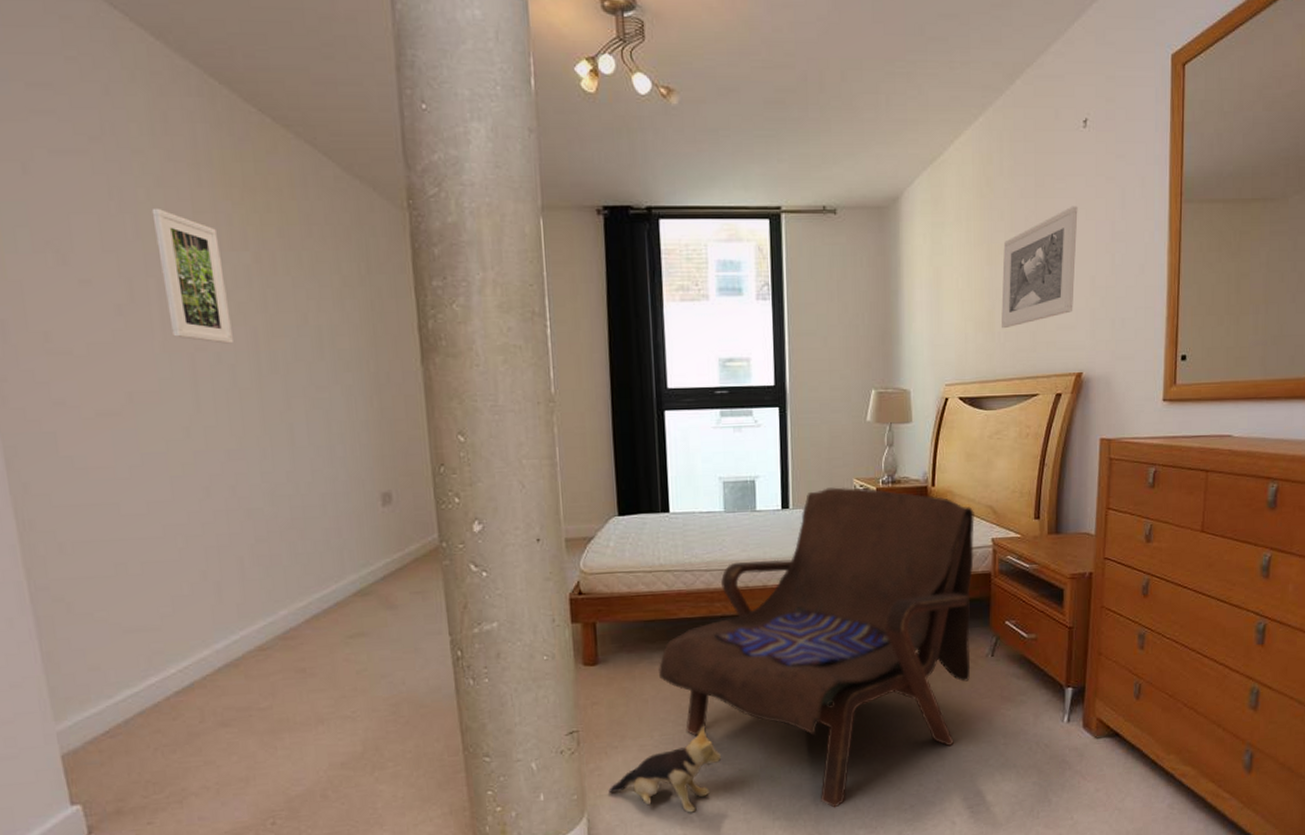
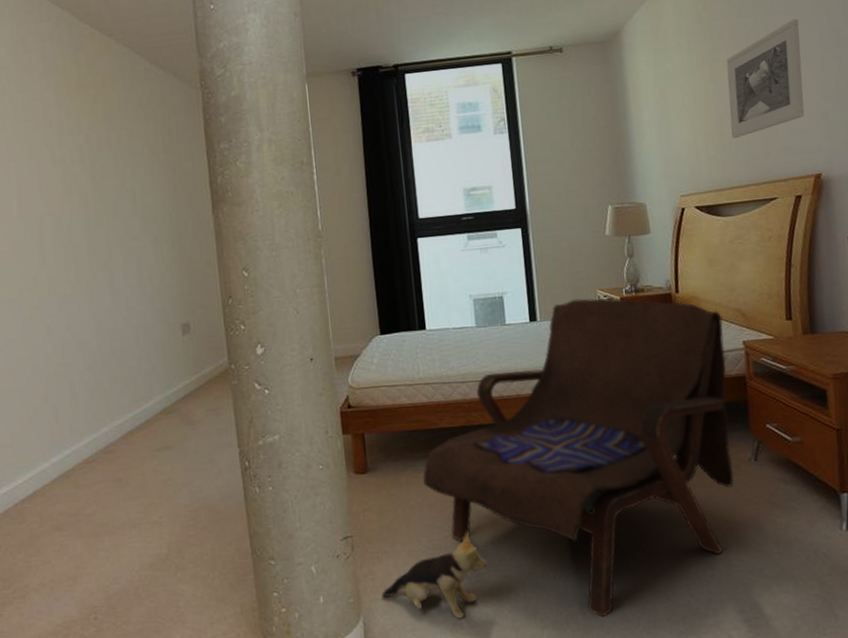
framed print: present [151,207,233,344] -> none [13,108,70,209]

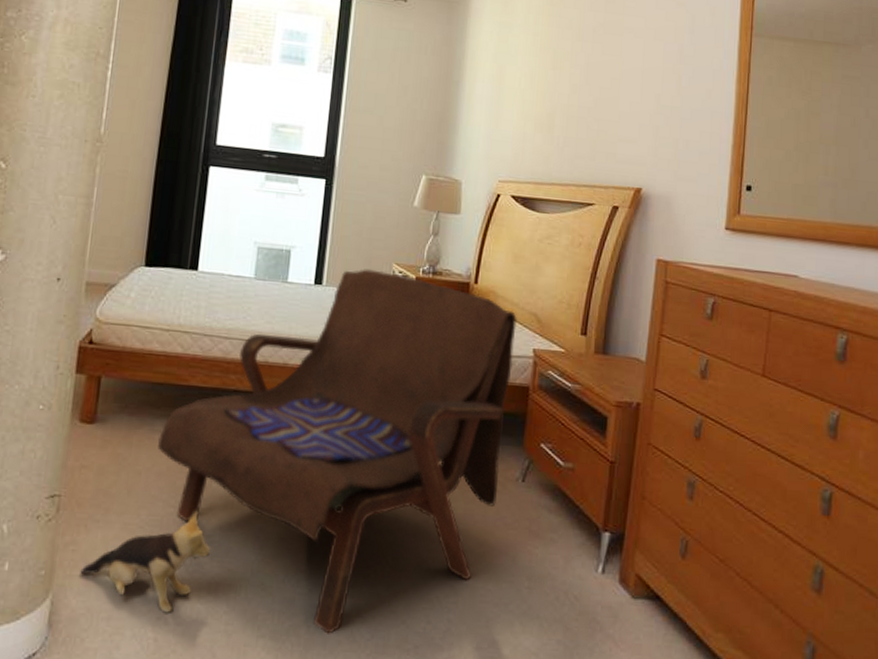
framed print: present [726,18,805,139] -> none [561,24,647,134]

